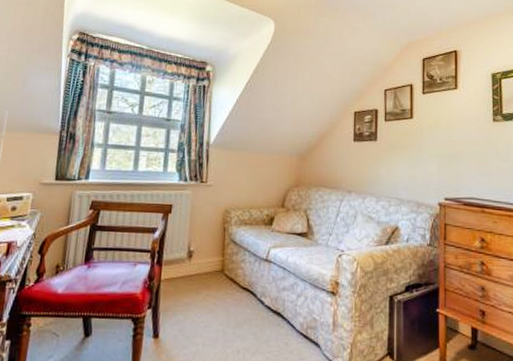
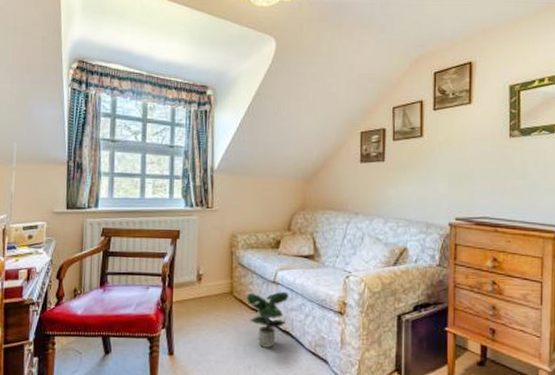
potted plant: none [237,270,281,330] -> present [245,291,289,348]

